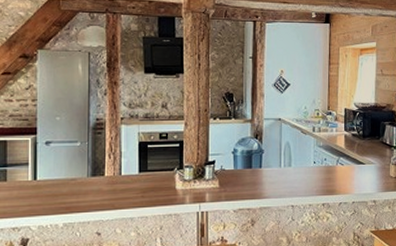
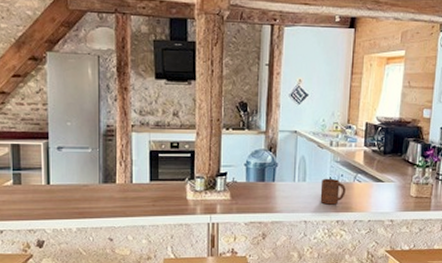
cup: none [305,162,330,188] -> present [320,178,346,205]

